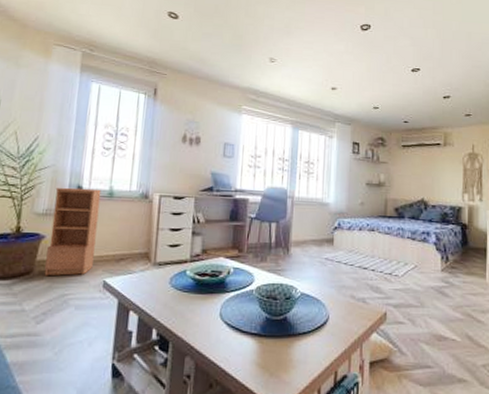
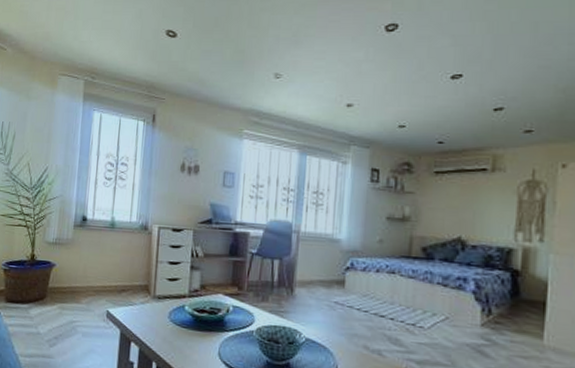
bookcase: present [44,187,101,276] -> none [55,217,104,304]

